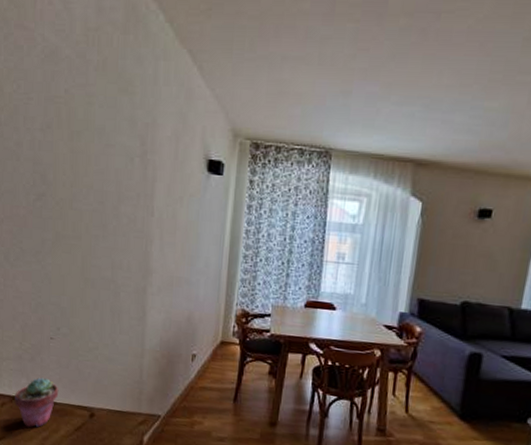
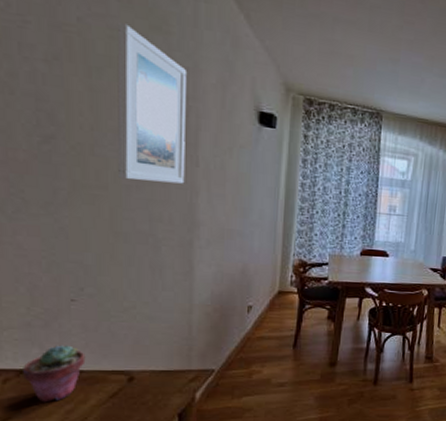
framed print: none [90,90,147,233] -> present [117,23,188,184]

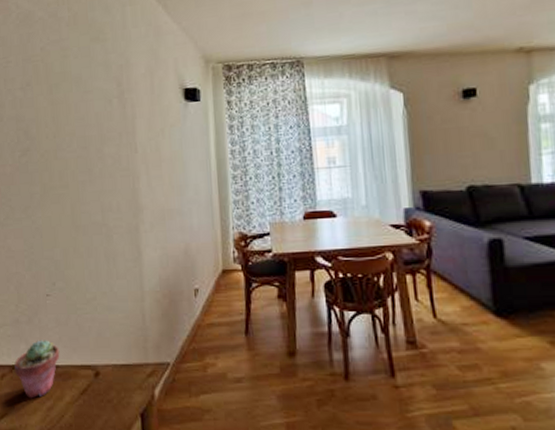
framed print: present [117,23,188,184] -> none [68,42,127,176]

